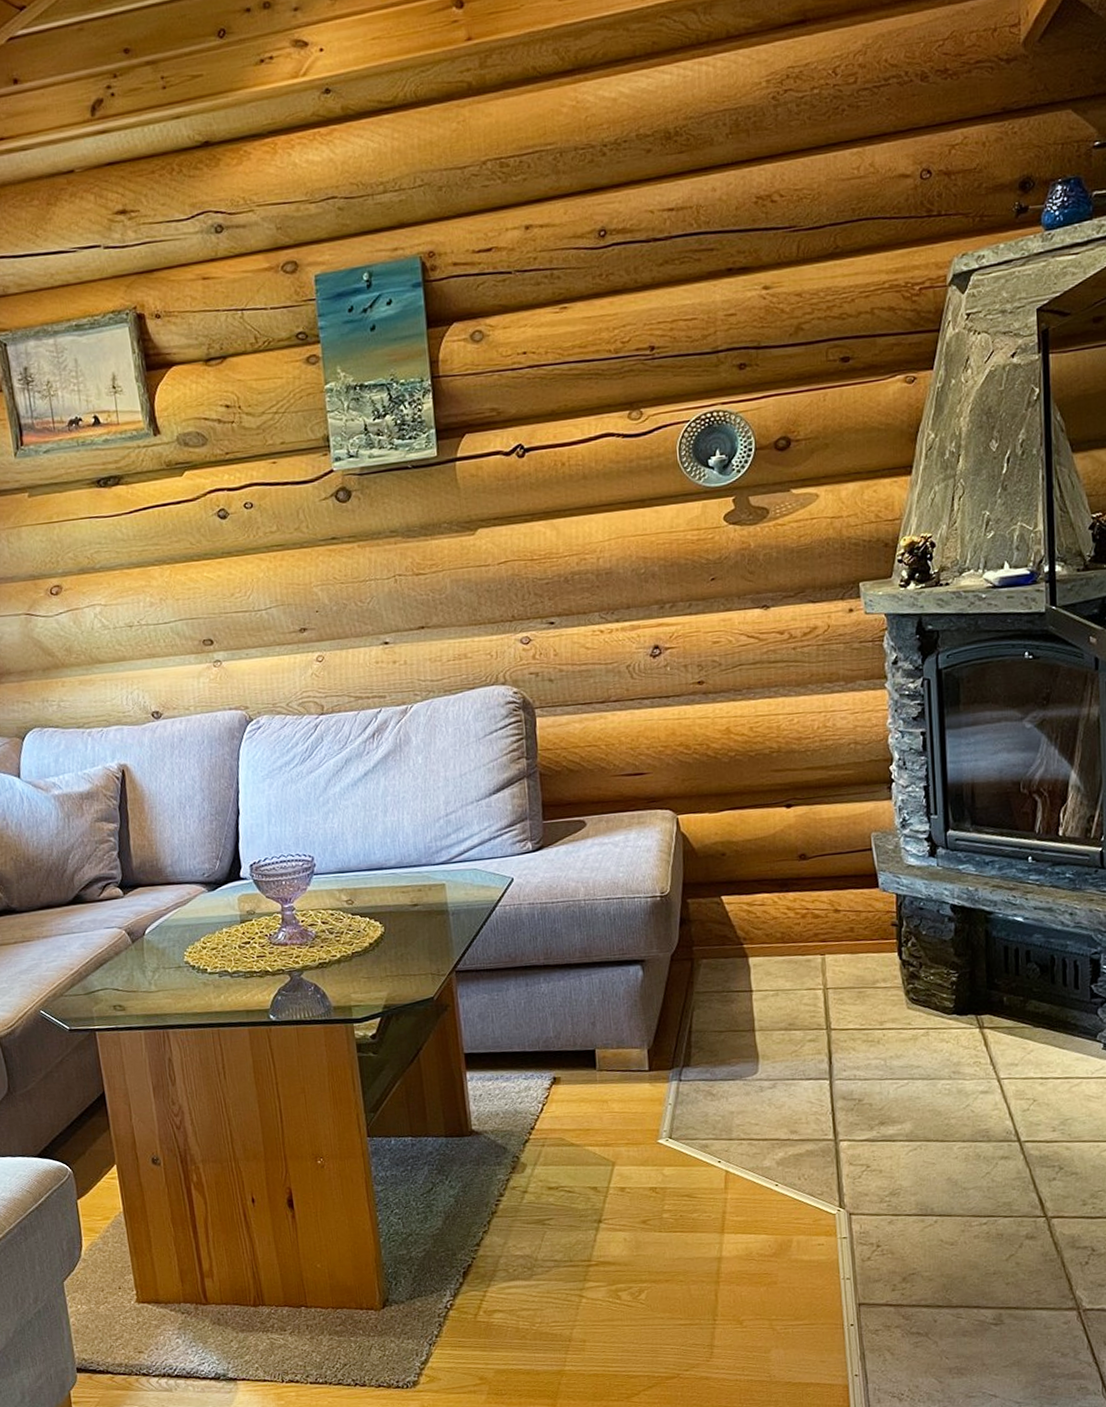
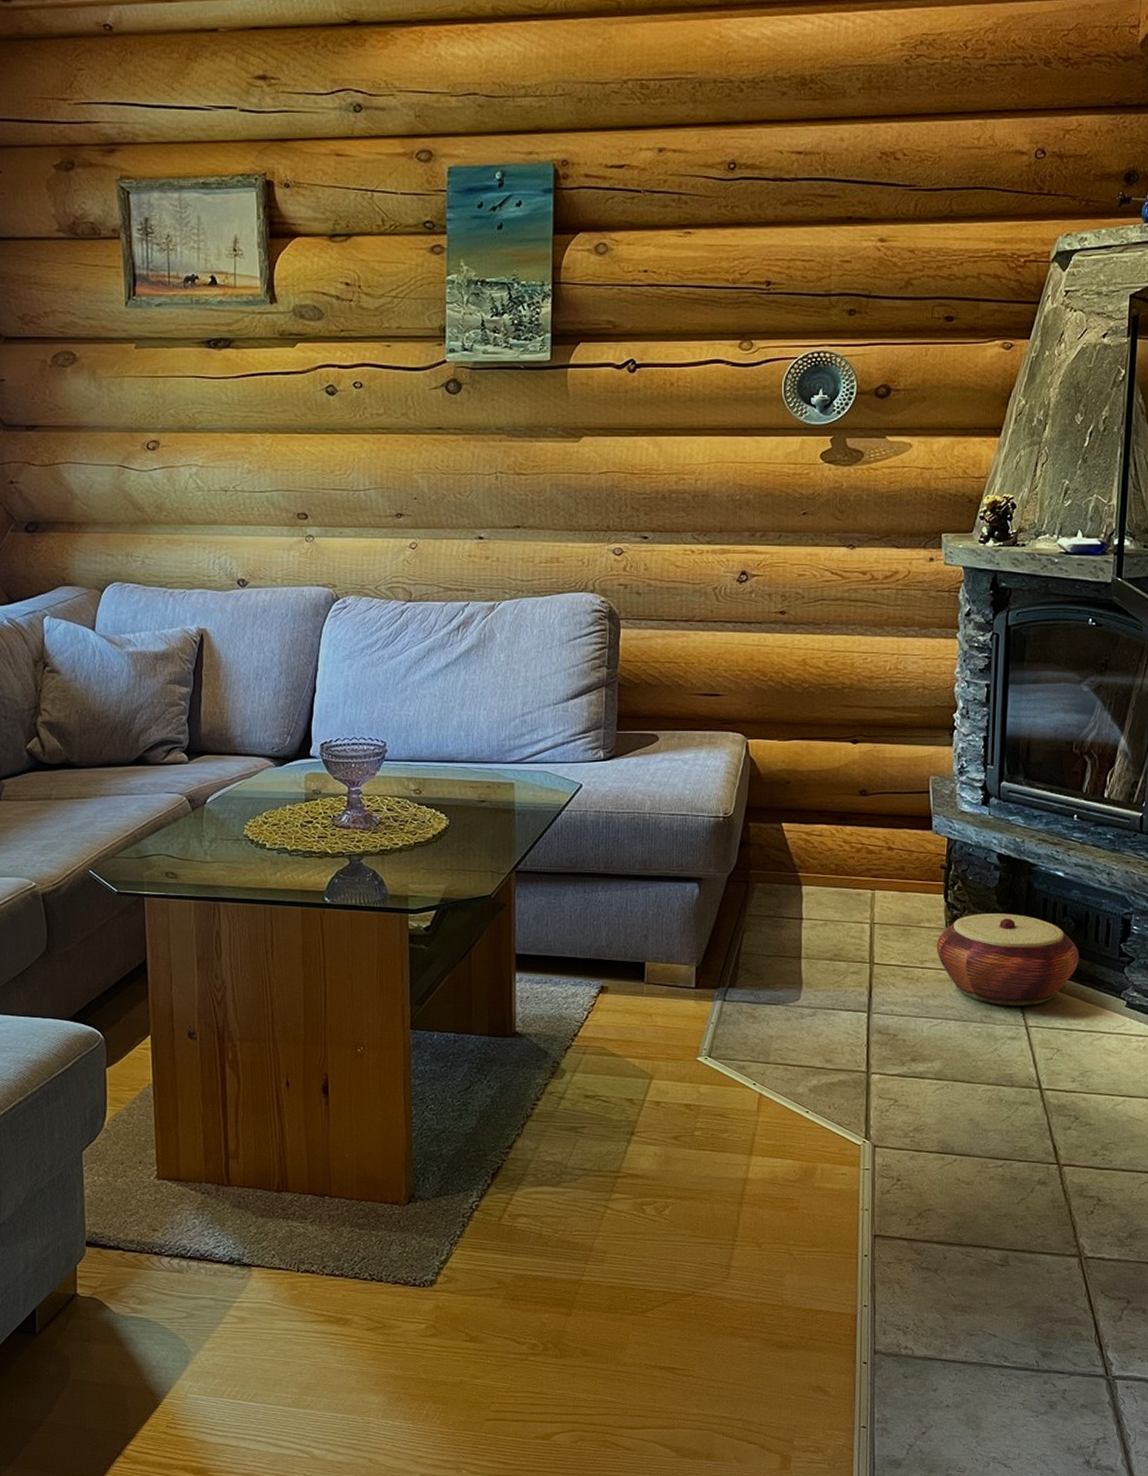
woven basket: none [894,964,1048,1060] -> present [936,913,1080,1006]

